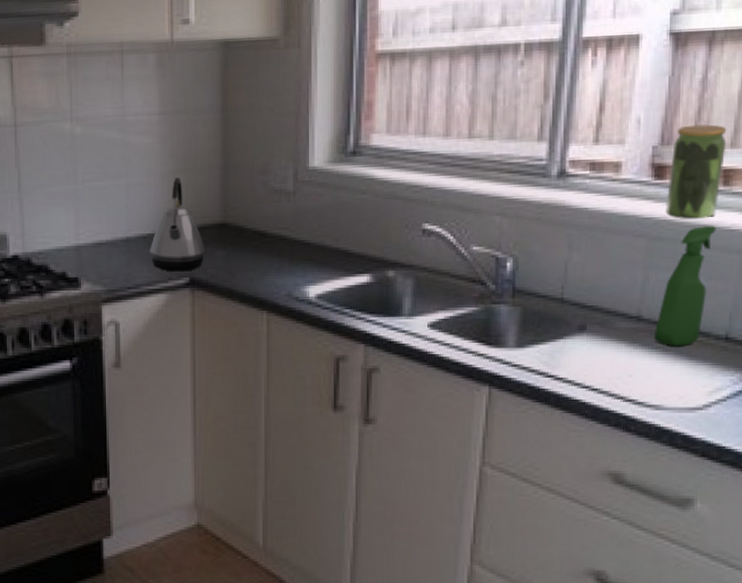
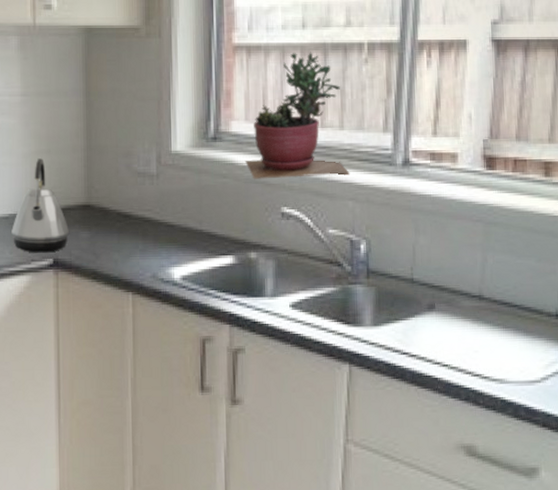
succulent plant: none [384,56,498,195] -> present [244,52,350,179]
spray bottle: present [655,226,716,347] -> none [495,212,542,324]
jar: present [665,124,727,220] -> none [497,121,545,207]

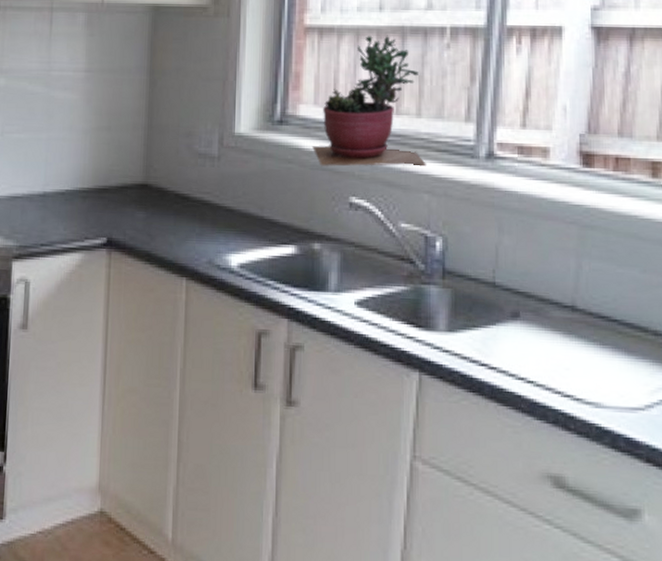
kettle: present [11,158,70,253] -> none [67,135,126,231]

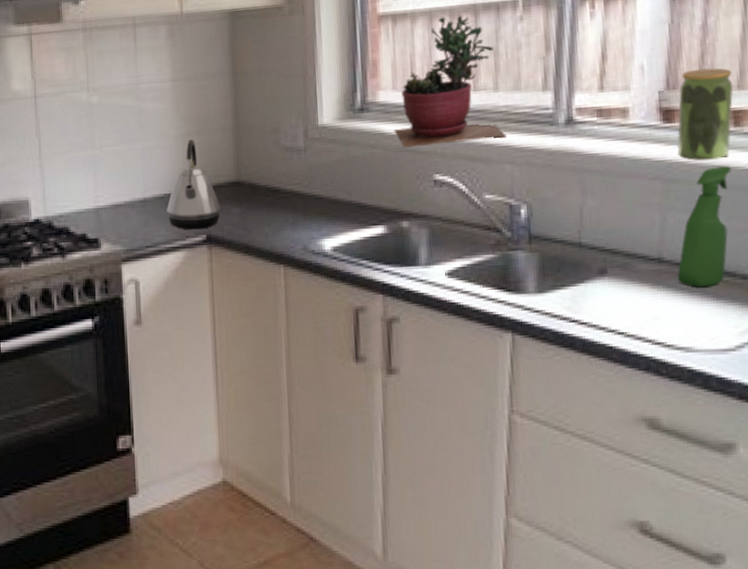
kettle: none [67,135,126,231] -> present [167,139,222,230]
spray bottle: none [591,217,648,341] -> present [678,166,731,288]
jar: none [595,116,653,210] -> present [677,68,733,161]

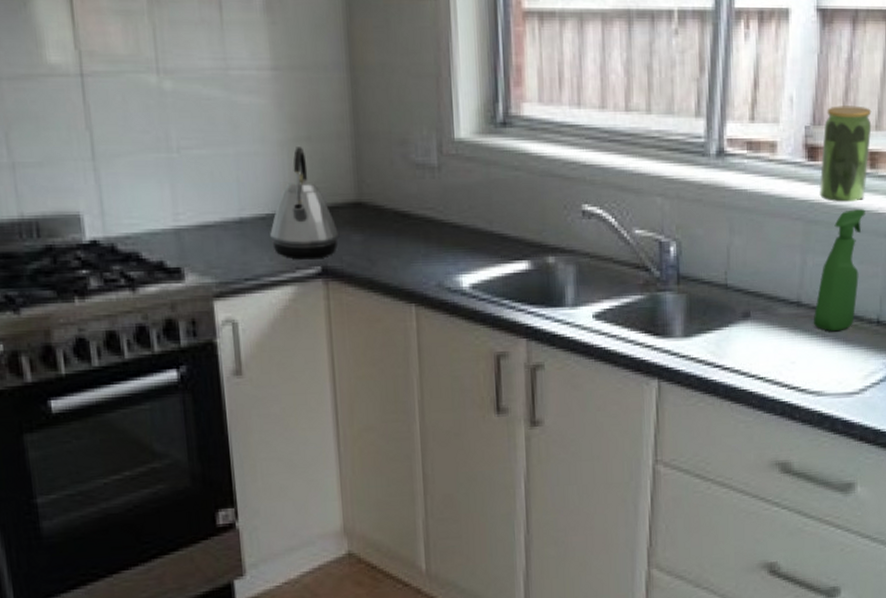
succulent plant: present [393,14,507,148] -> none [539,20,658,172]

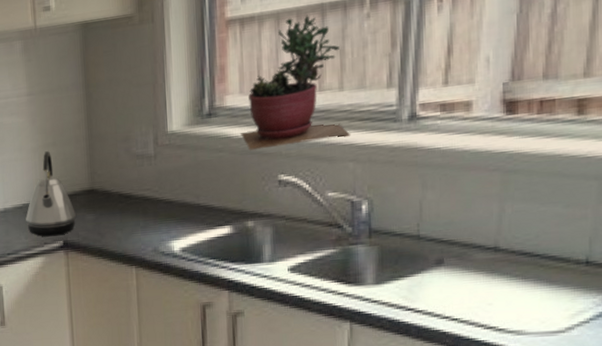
succulent plant: none [539,20,658,172] -> present [240,14,350,151]
spray bottle: present [814,209,865,332] -> none [513,155,572,274]
jar: present [819,106,872,203] -> none [519,56,579,151]

